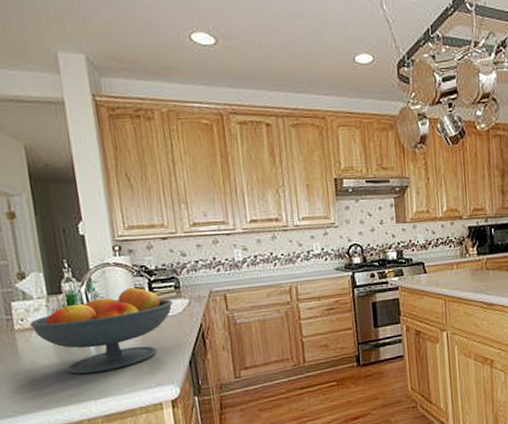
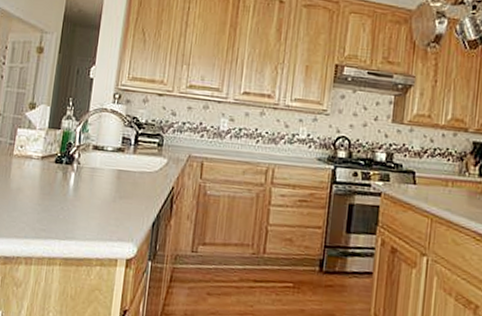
fruit bowl: present [29,286,173,375] -> none [26,136,152,214]

